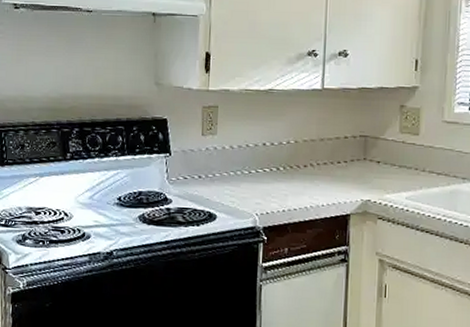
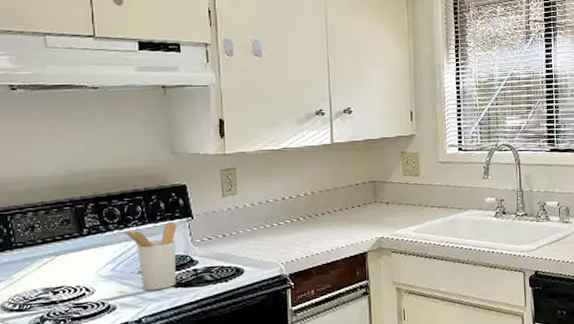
utensil holder: none [103,156,154,224] -> present [123,222,177,290]

